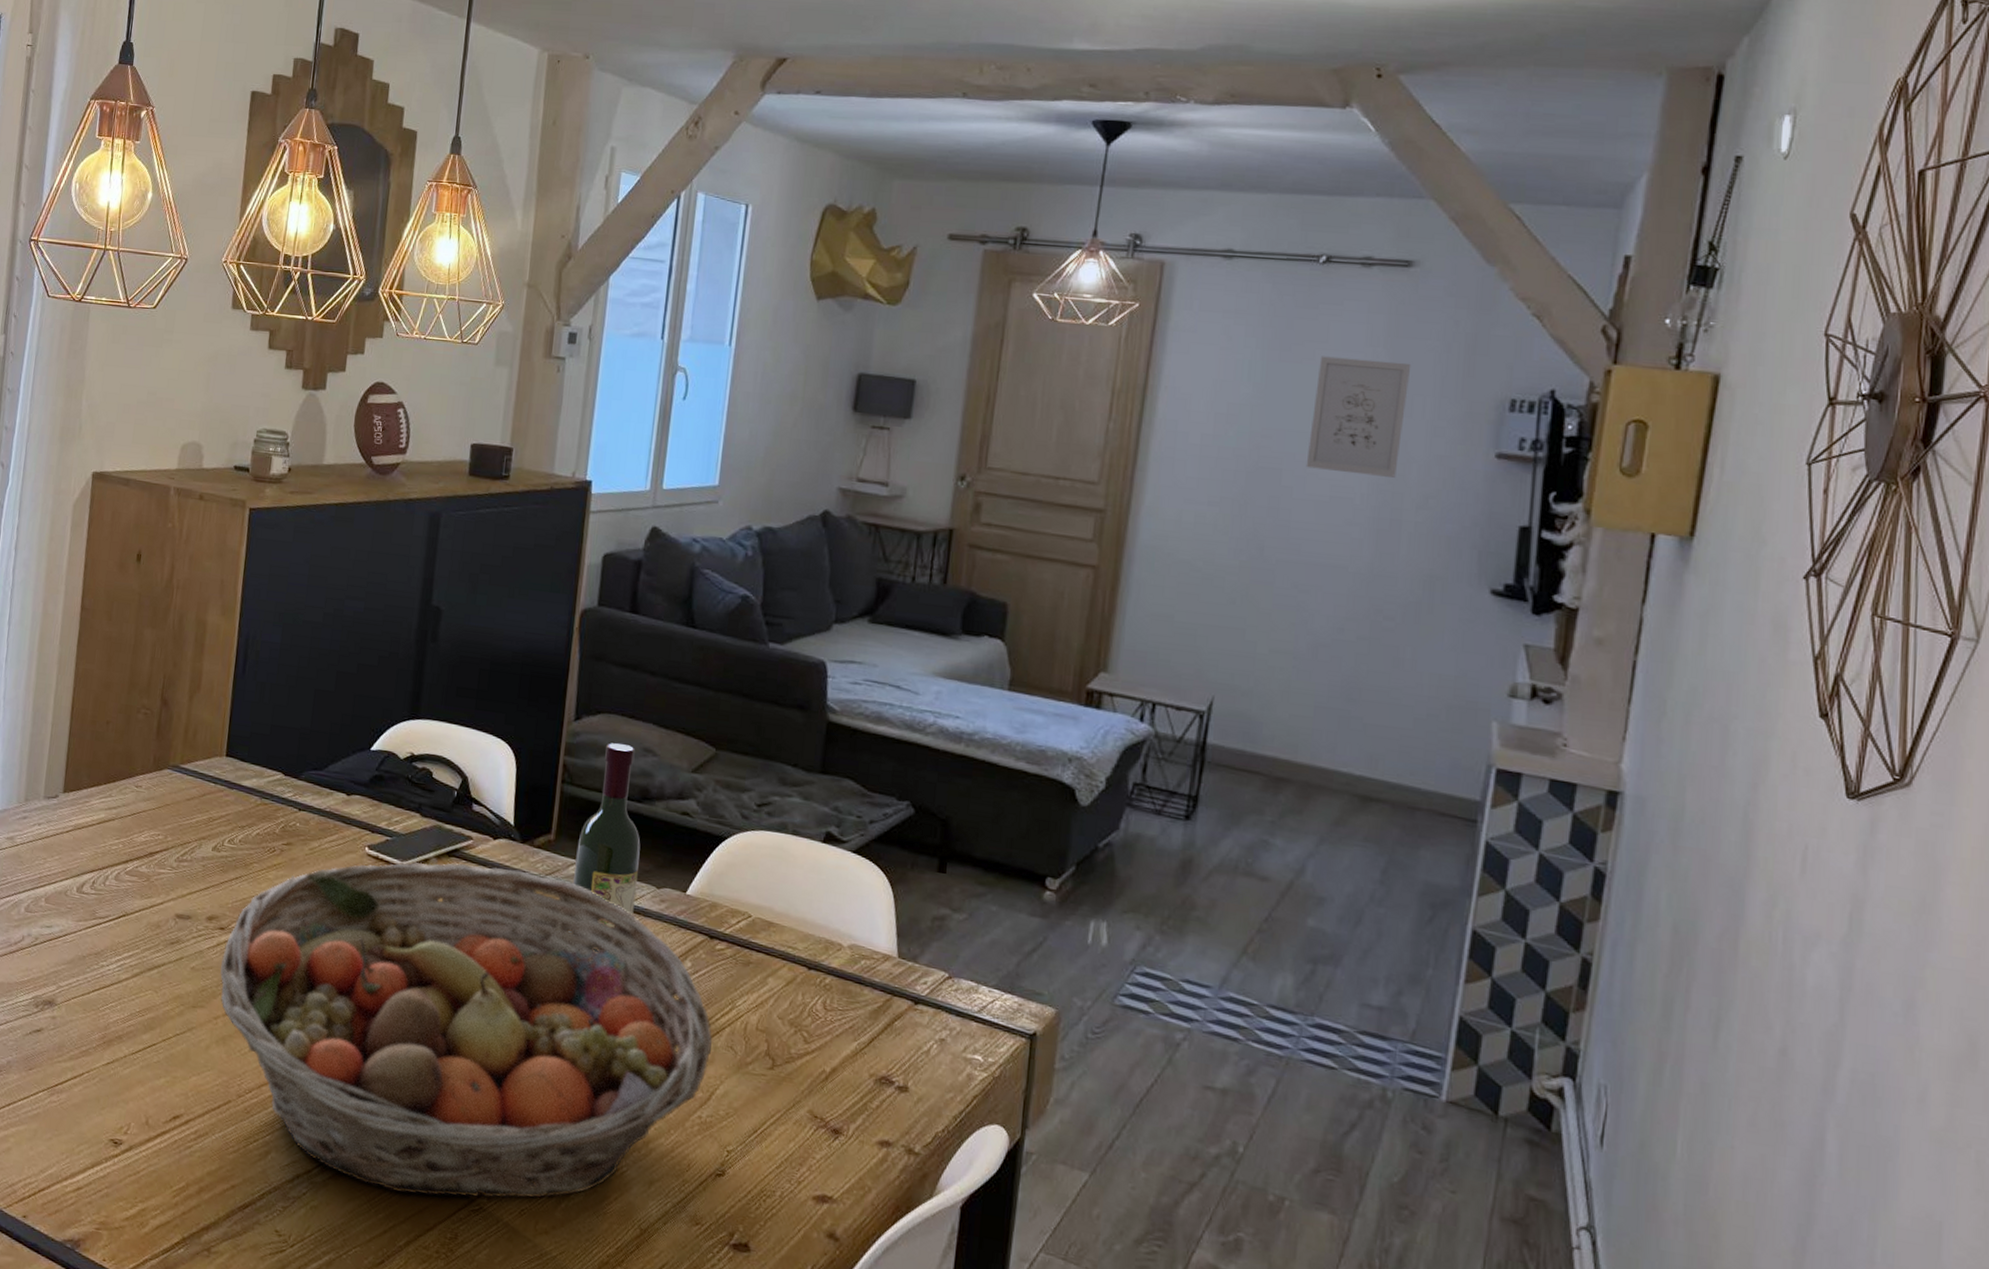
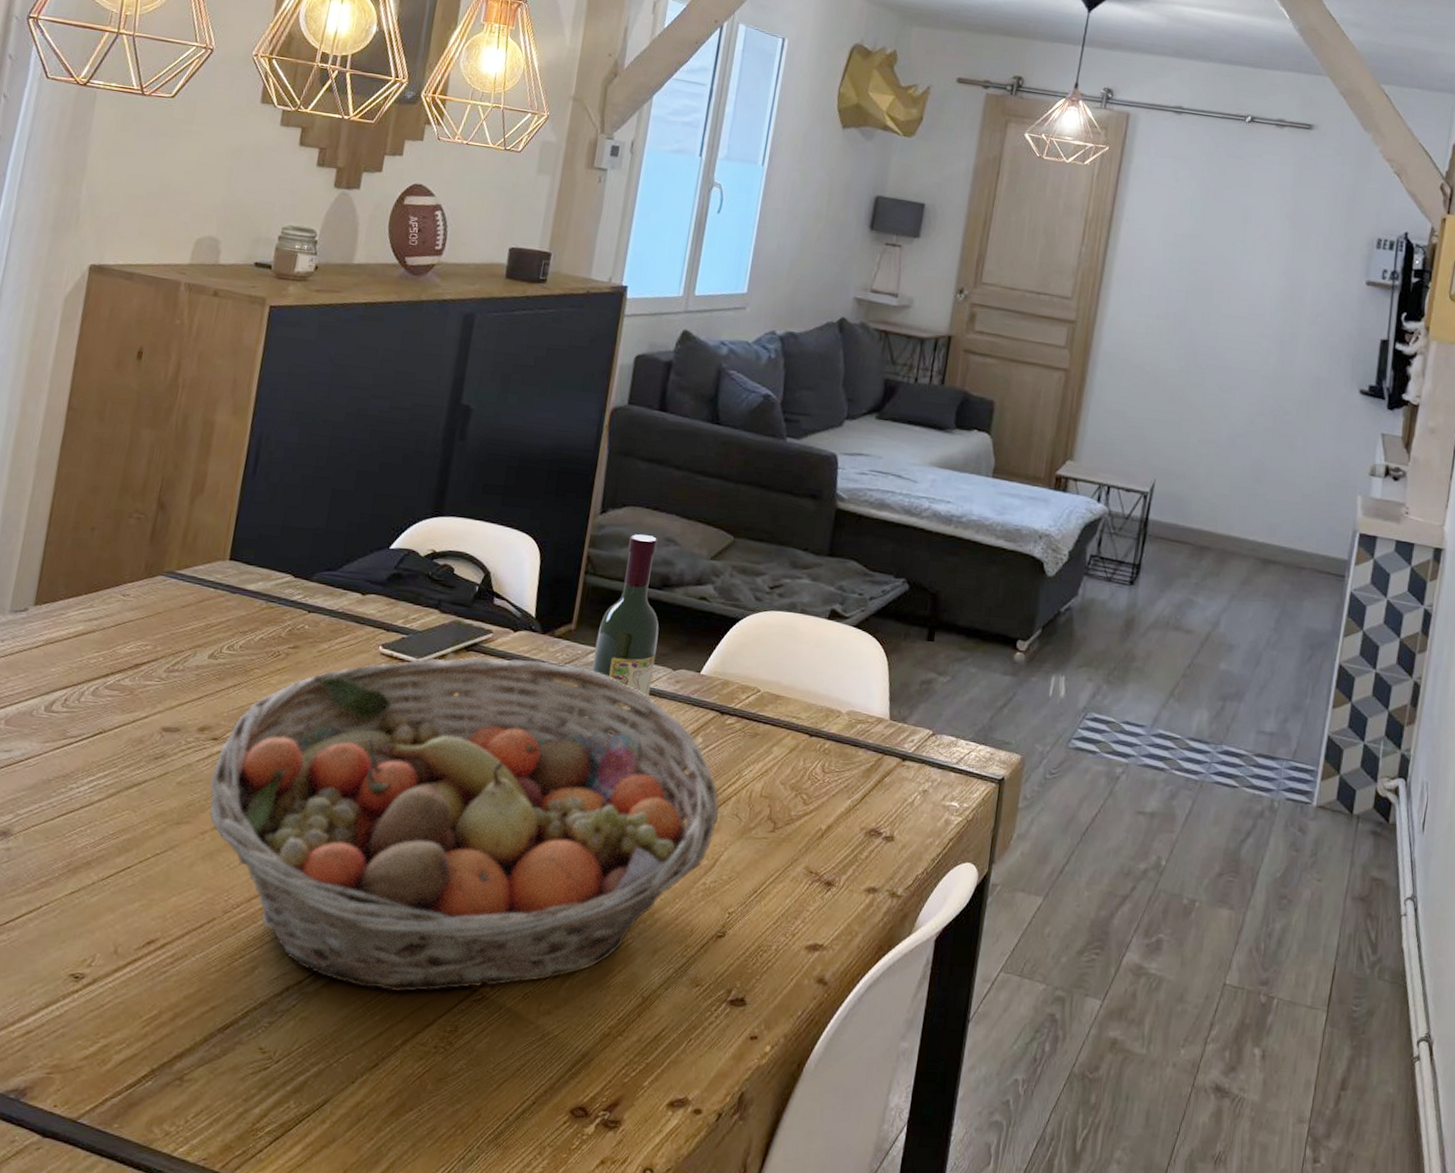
wall art: present [1306,356,1412,478] -> none [1230,198,1310,299]

